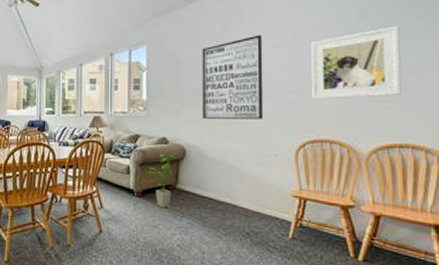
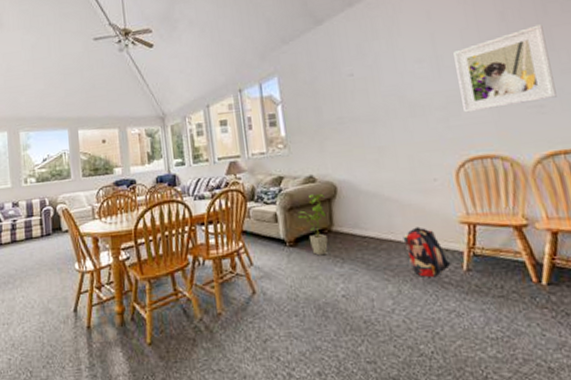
wall art: present [202,35,264,119] -> none [338,50,416,149]
backpack: none [239,194,279,241] -> present [402,226,452,278]

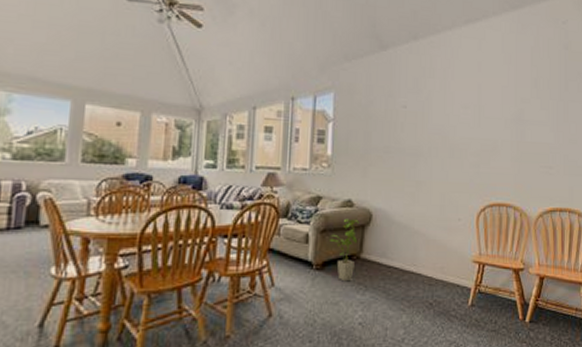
backpack: present [402,226,452,278] -> none [423,262,460,311]
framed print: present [453,24,557,113] -> none [493,97,563,163]

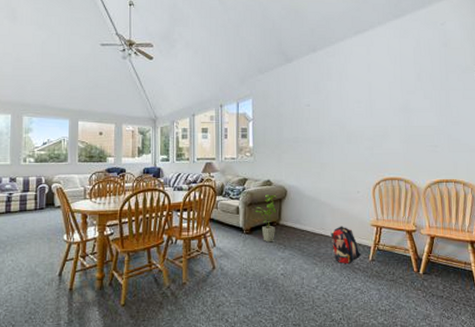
backpack: none [423,262,460,311] -> present [330,226,362,264]

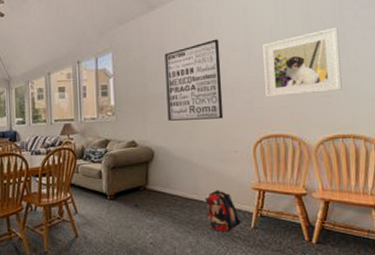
house plant: present [254,194,277,243] -> none [118,156,143,209]
wall art: none [299,91,348,163] -> present [164,39,224,121]
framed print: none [383,87,447,145] -> present [263,27,342,97]

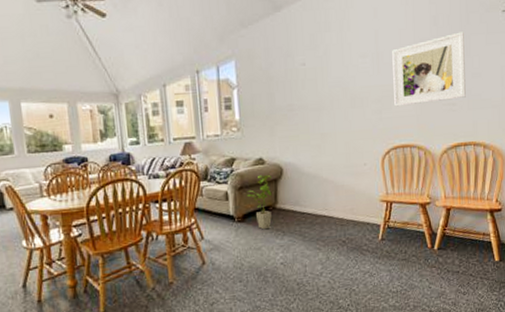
house plant: none [118,156,143,209] -> present [245,174,272,230]
wall art: present [164,39,224,121] -> none [292,44,353,135]
backpack: present [205,190,242,233] -> none [334,204,370,246]

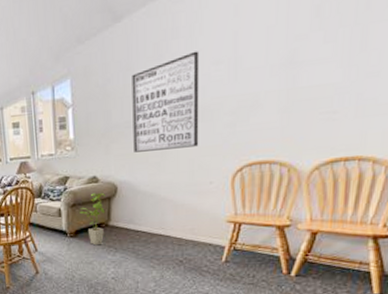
wall art: none [292,44,353,135] -> present [132,51,200,153]
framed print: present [392,32,466,107] -> none [253,20,360,118]

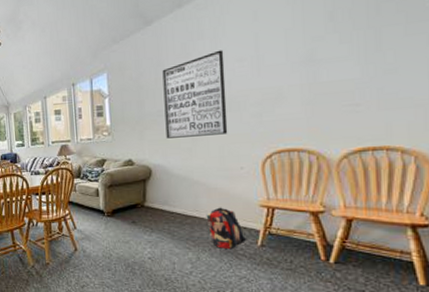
house plant: present [78,192,105,246] -> none [115,175,140,225]
backpack: none [172,224,212,267] -> present [206,207,247,250]

